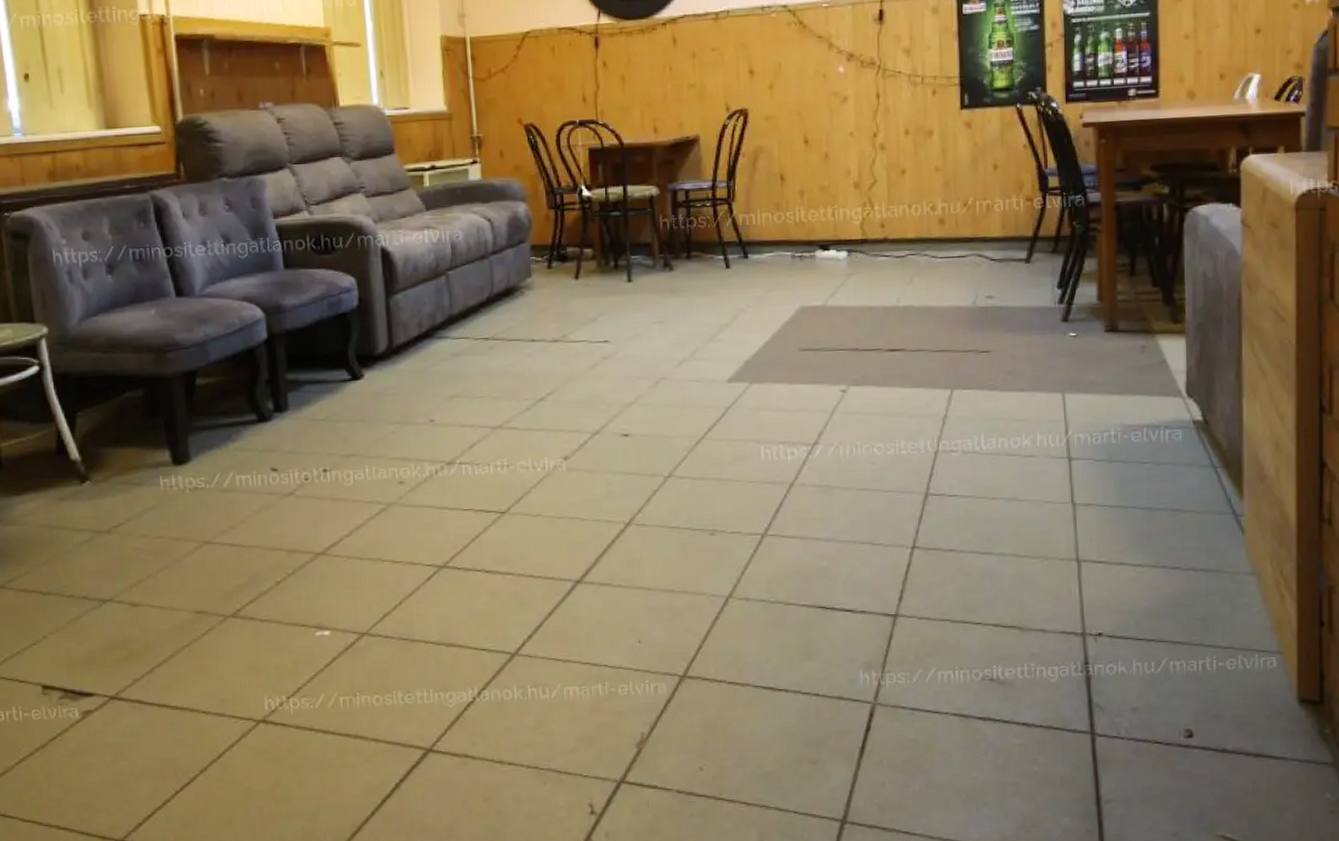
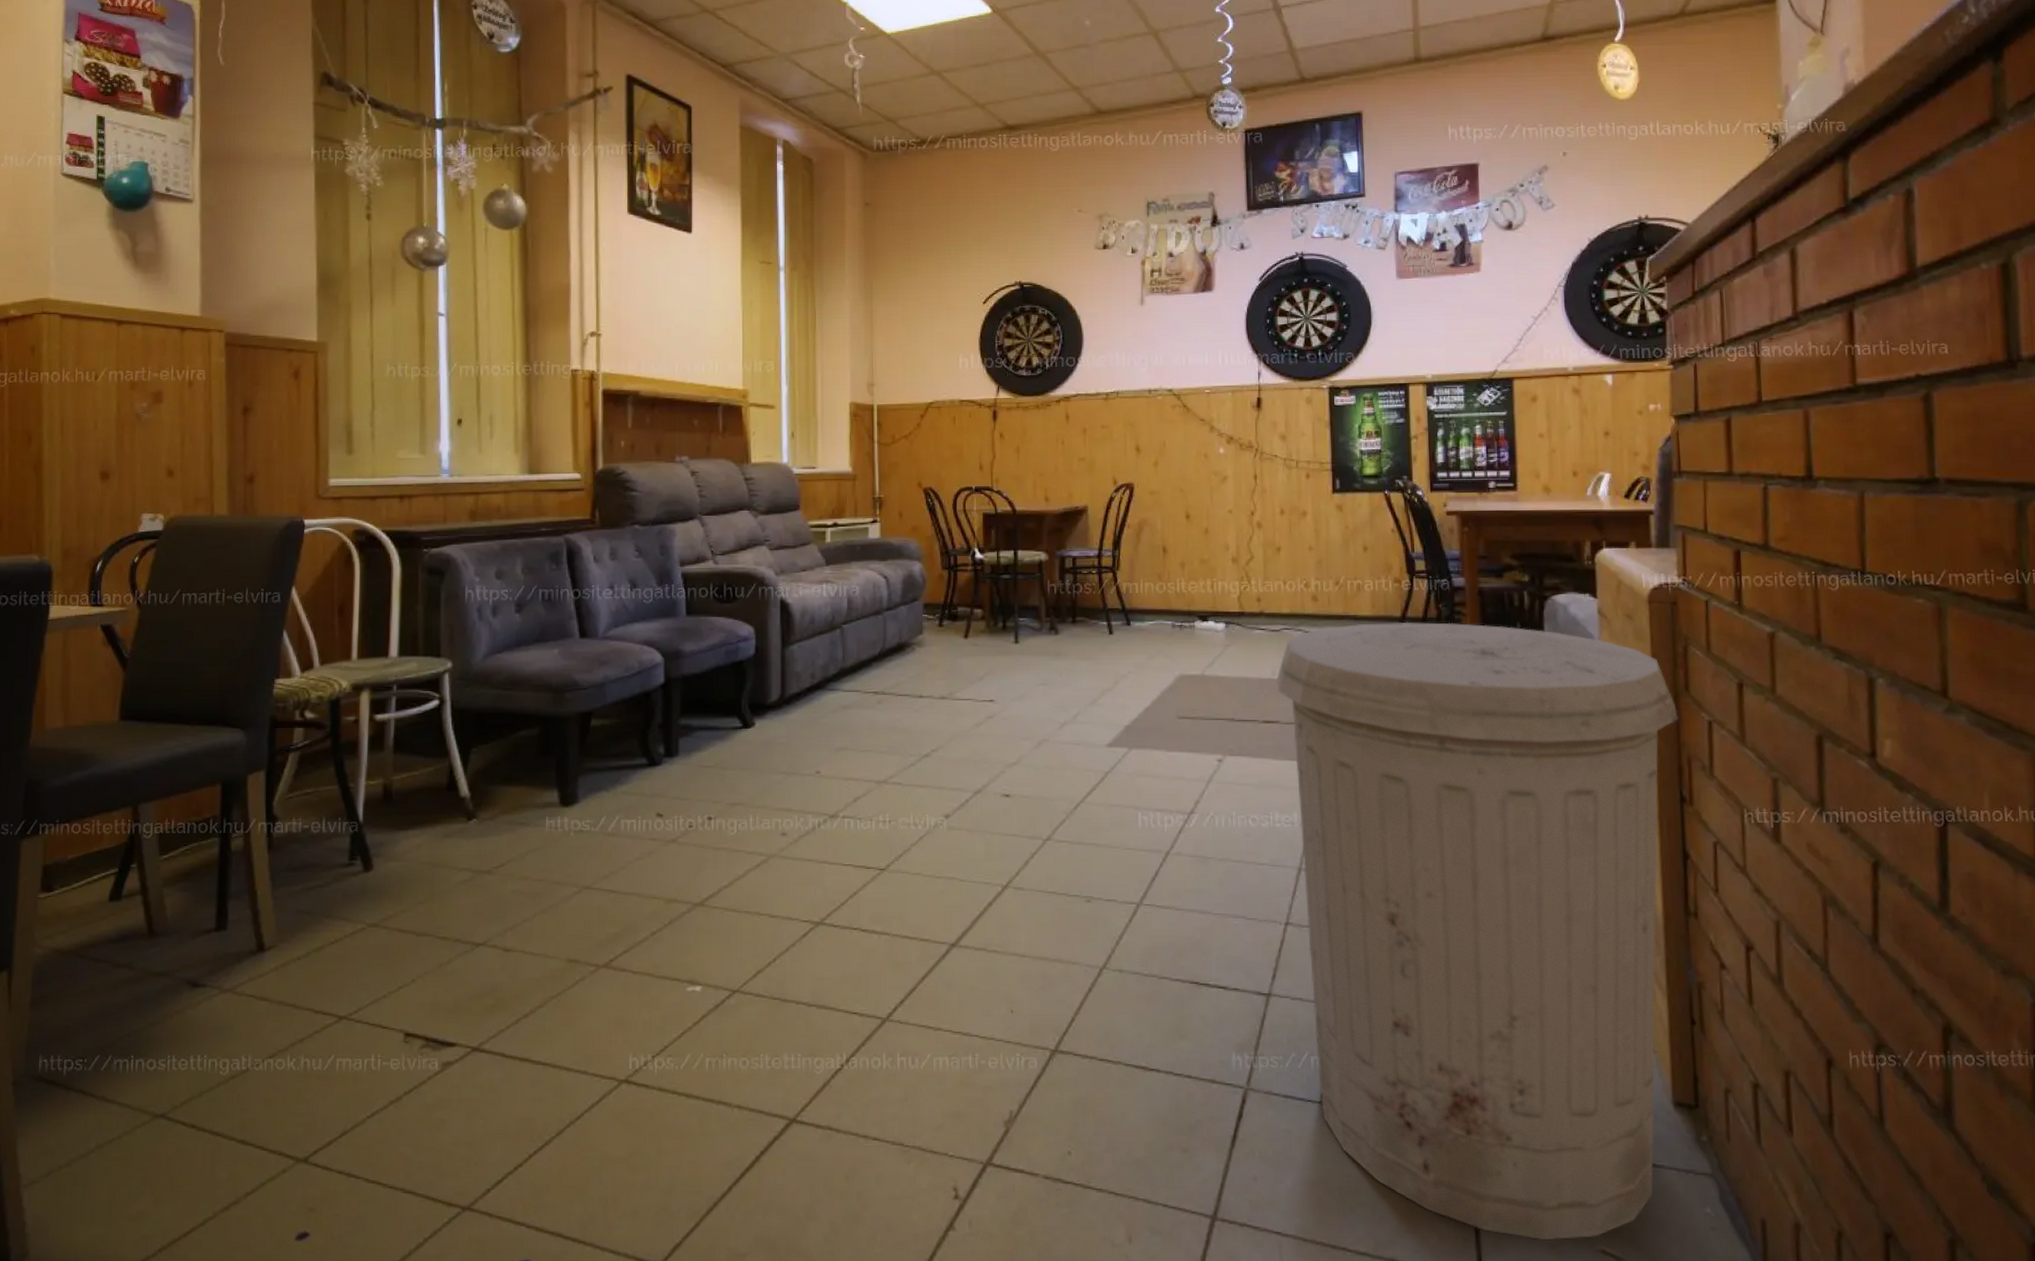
trash can: none [902,240,1321,830] -> present [1276,621,1678,1241]

